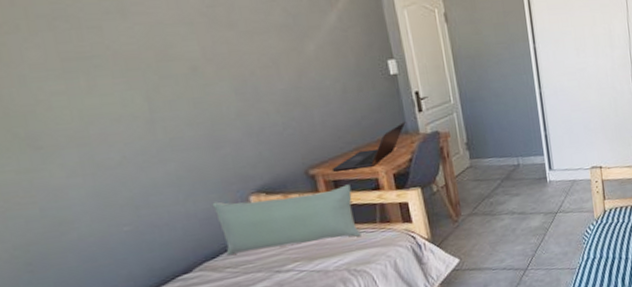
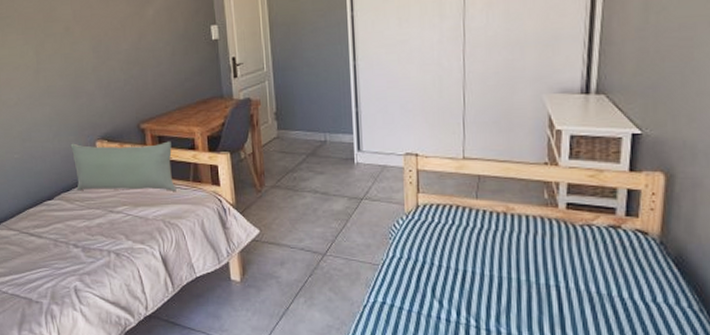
laptop: present [331,122,406,172] -> none [157,87,222,128]

